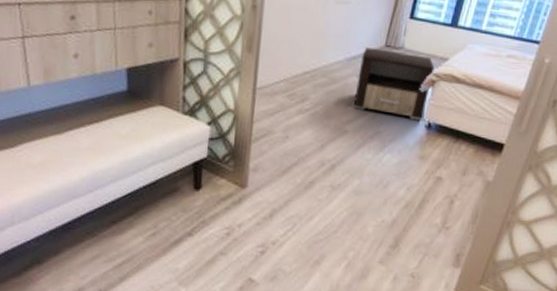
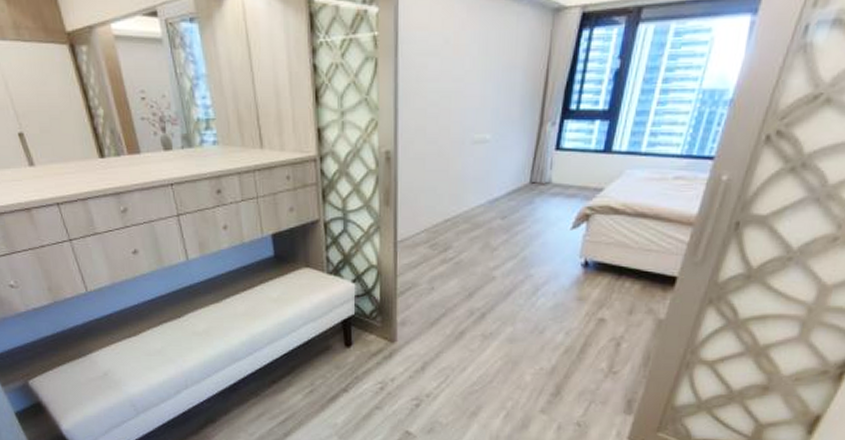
nightstand: present [353,47,435,120] -> none [499,186,588,259]

